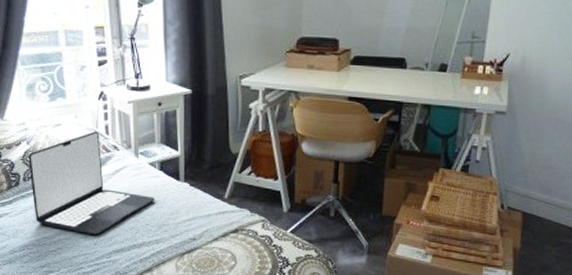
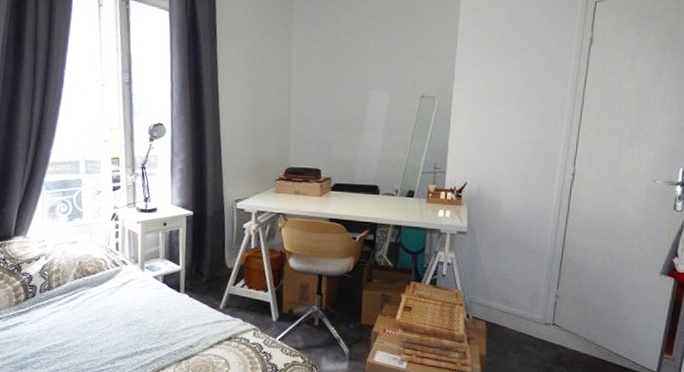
laptop: present [28,131,155,236] -> none [45,248,157,343]

